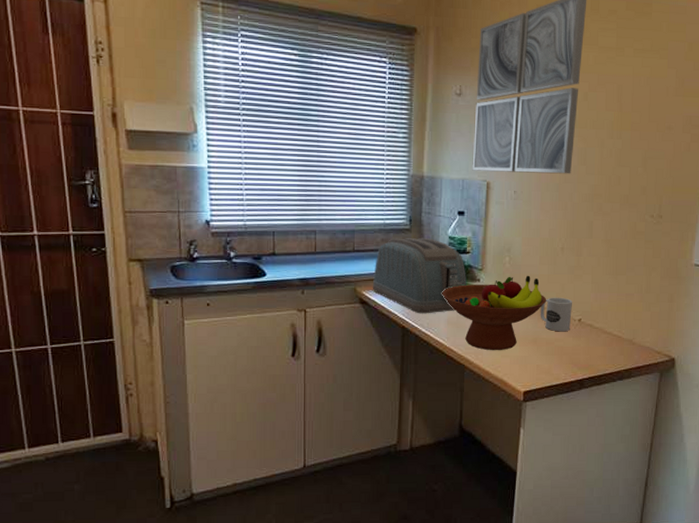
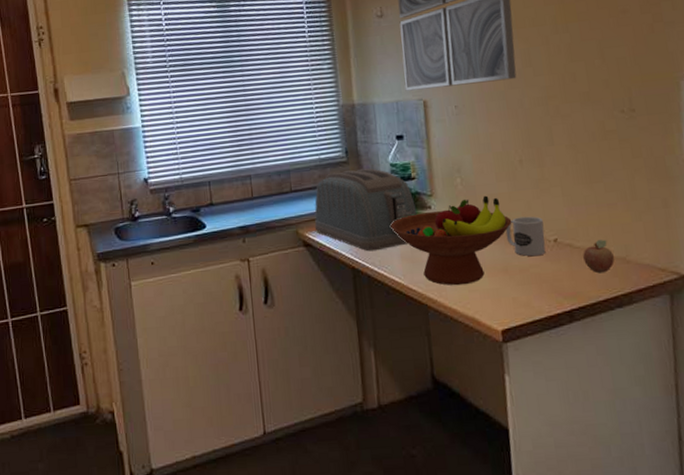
fruit: none [599,323,623,351] -> present [583,239,614,273]

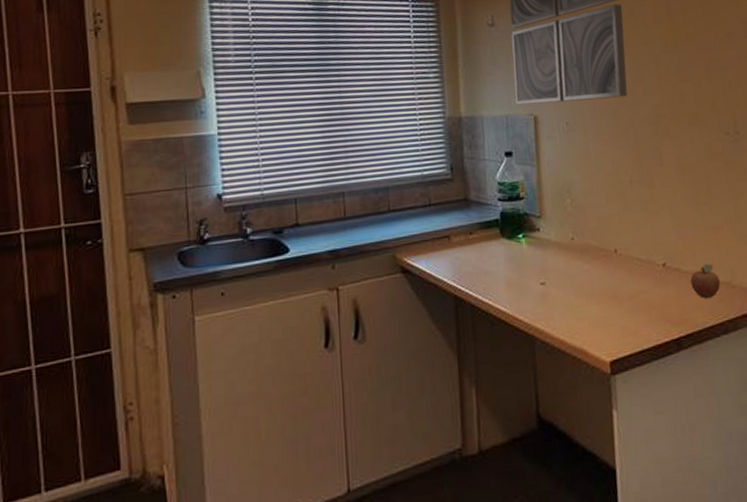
toaster: present [314,168,418,252] -> none [414,186,526,278]
fruit bowl: present [390,195,512,286] -> none [497,217,622,314]
mug: present [505,216,546,257] -> none [615,239,655,282]

